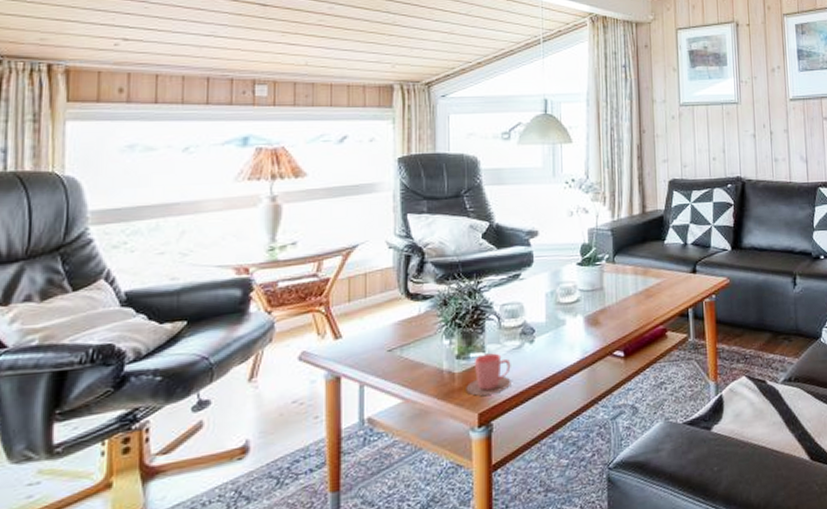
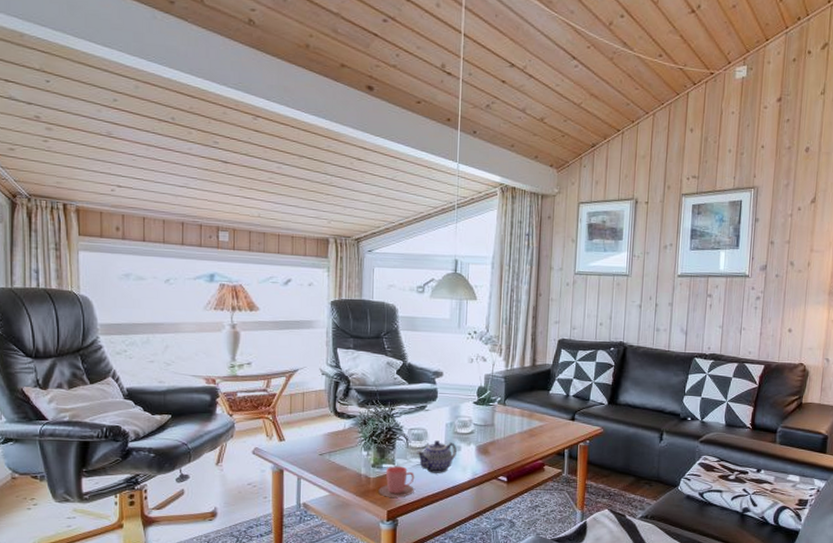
teapot: none [512,315,561,358] -> present [417,440,457,473]

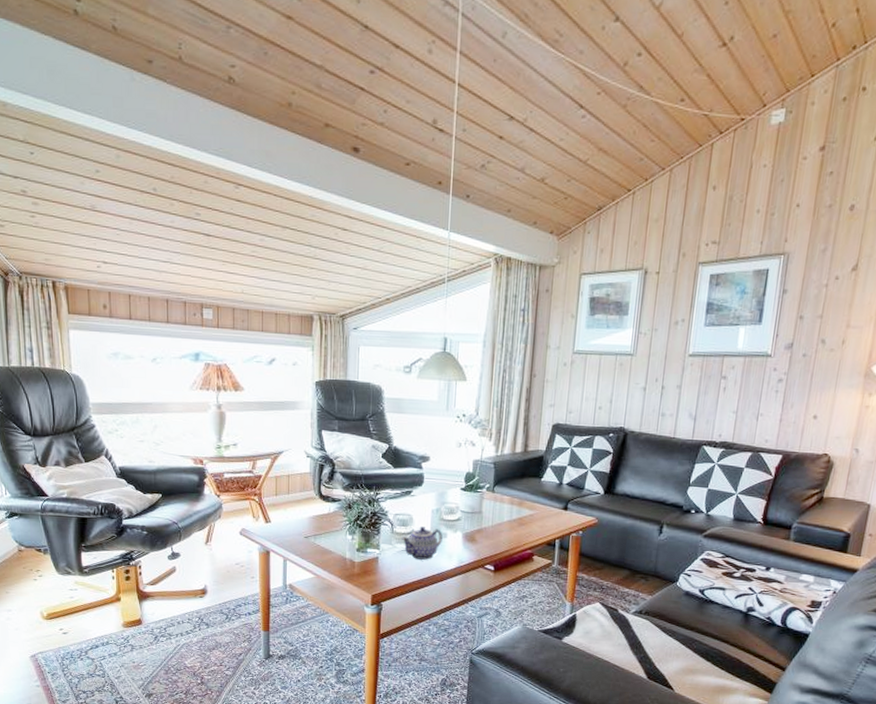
cup: present [378,466,415,497] -> none [363,551,400,583]

